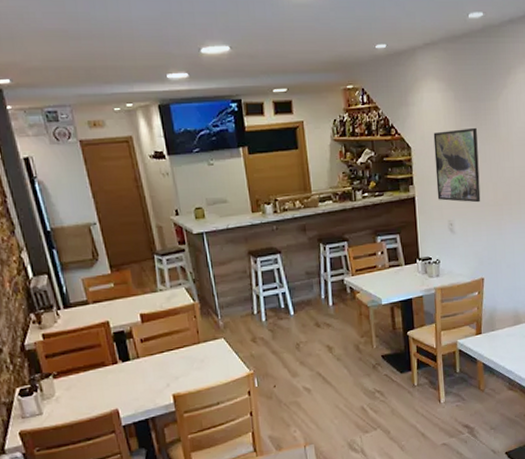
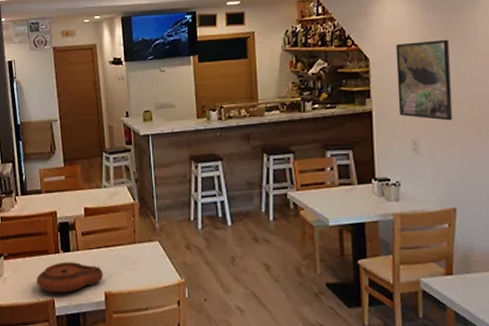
plate: none [95,370,169,404] -> present [37,262,103,293]

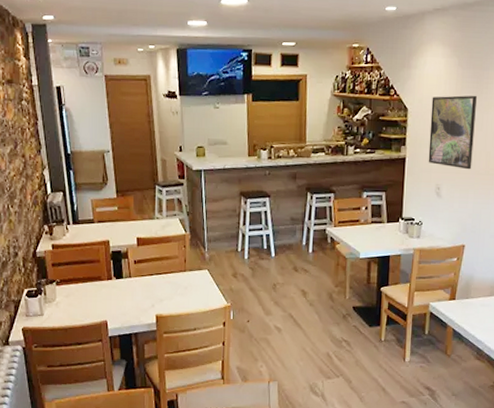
plate: present [37,262,103,293] -> none [90,287,155,316]

